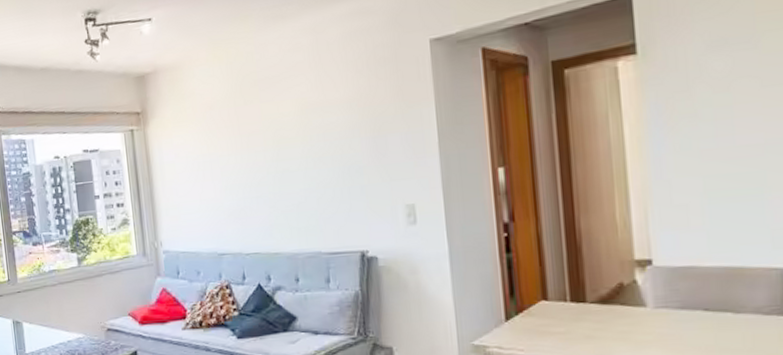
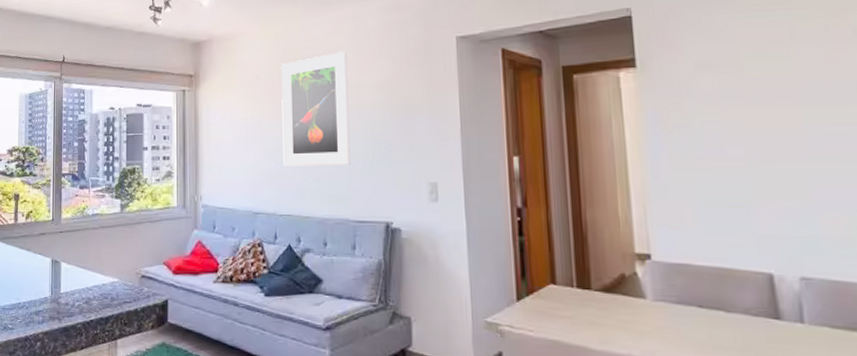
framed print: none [235,69,319,203] -> present [281,51,351,167]

